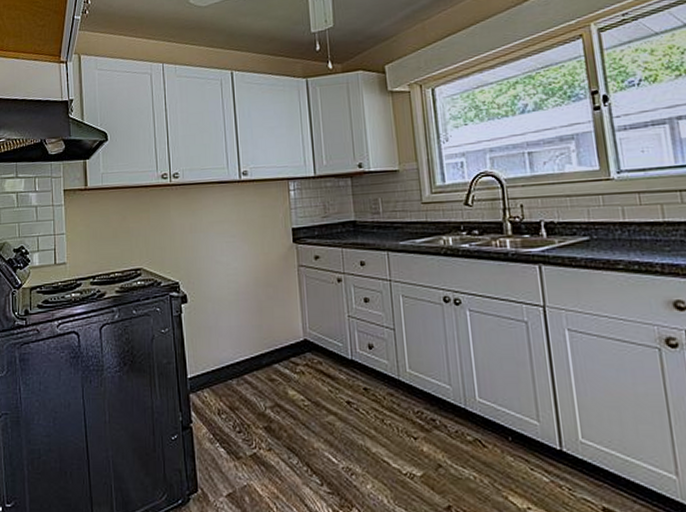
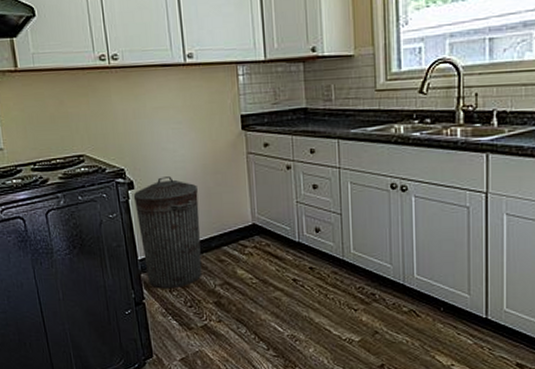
trash can: none [186,290,252,411] -> present [133,177,202,289]

